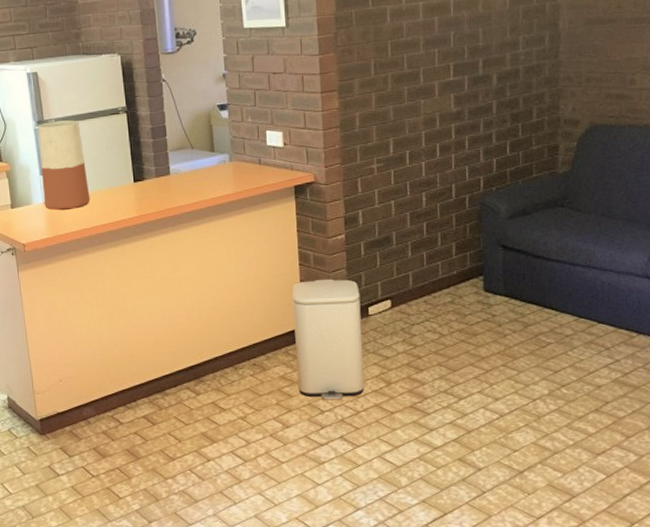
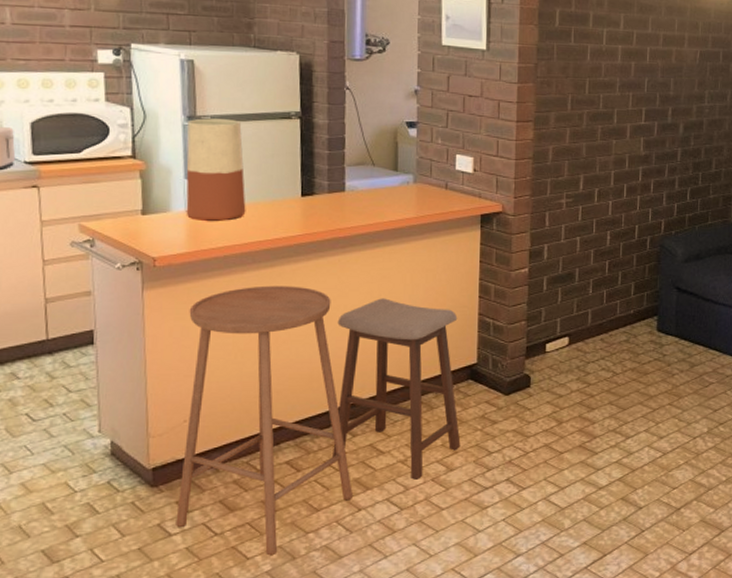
stool: none [54,262,201,496] -> present [176,285,353,555]
bar stool: none [174,269,294,435] -> present [333,298,461,480]
pedal bin: present [291,278,365,400] -> none [466,313,539,440]

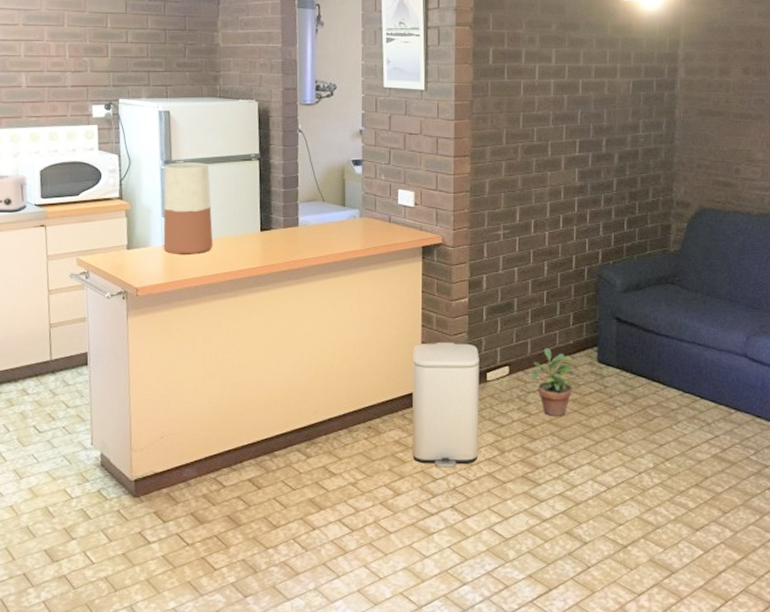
stool: present [176,285,353,555] -> none [154,313,308,567]
bar stool: present [333,298,461,480] -> none [289,326,407,502]
pedal bin: none [466,313,539,440] -> present [412,342,479,467]
potted plant: none [588,318,634,385] -> present [528,348,575,416]

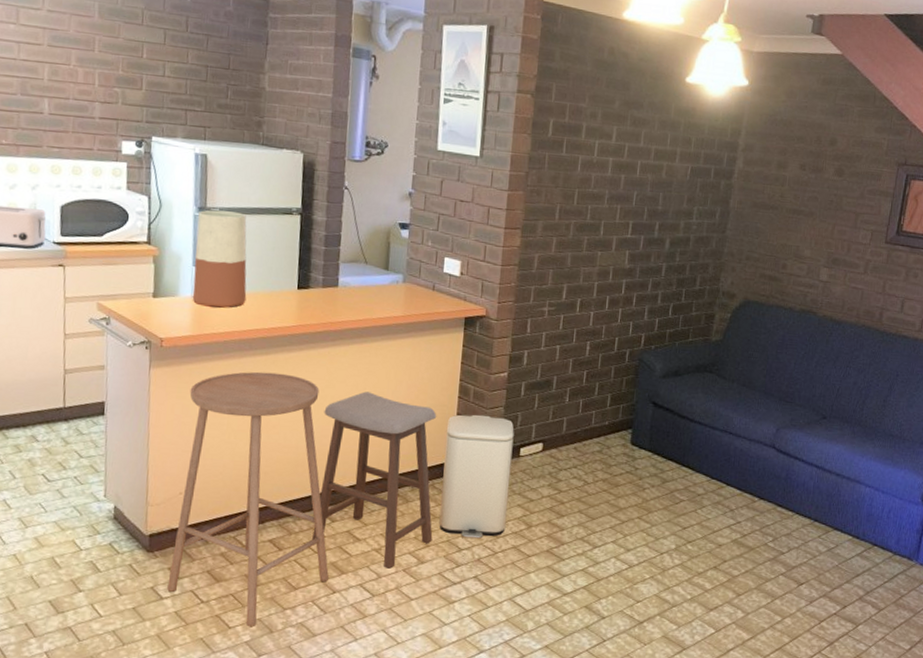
stool: none [154,313,308,567] -> present [167,371,329,626]
bar stool: none [289,326,407,502] -> present [312,391,437,569]
potted plant: present [528,348,575,416] -> none [561,427,607,495]

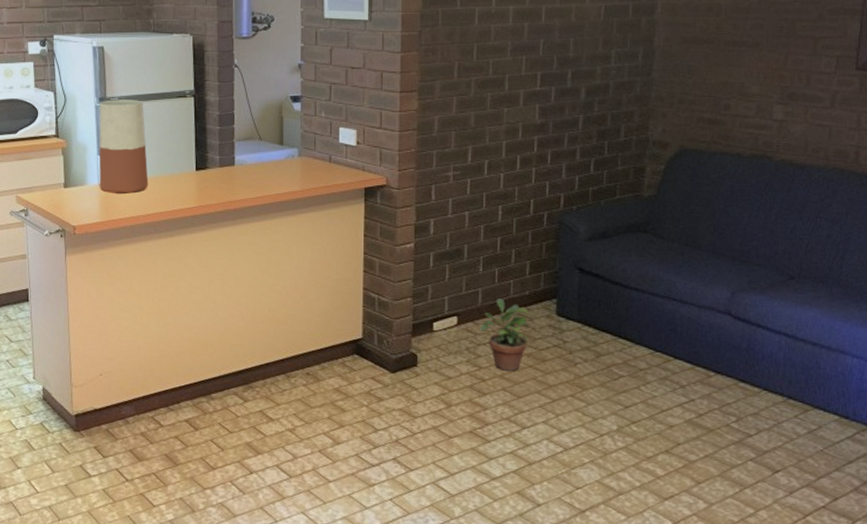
stool: present [167,371,329,626] -> none [94,254,245,505]
bar stool: present [312,391,437,569] -> none [226,269,347,449]
pedal bin: present [439,414,514,539] -> none [352,288,425,419]
potted plant: none [561,427,607,495] -> present [478,298,530,371]

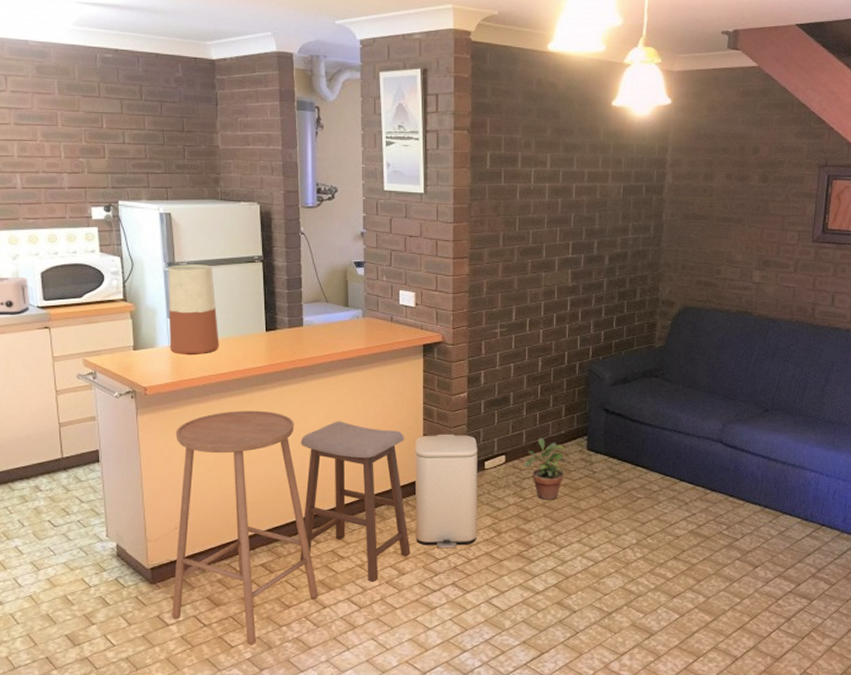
stool: none [94,254,245,505] -> present [172,410,318,644]
bar stool: none [226,269,347,449] -> present [300,421,411,582]
pedal bin: none [352,288,425,419] -> present [414,434,478,548]

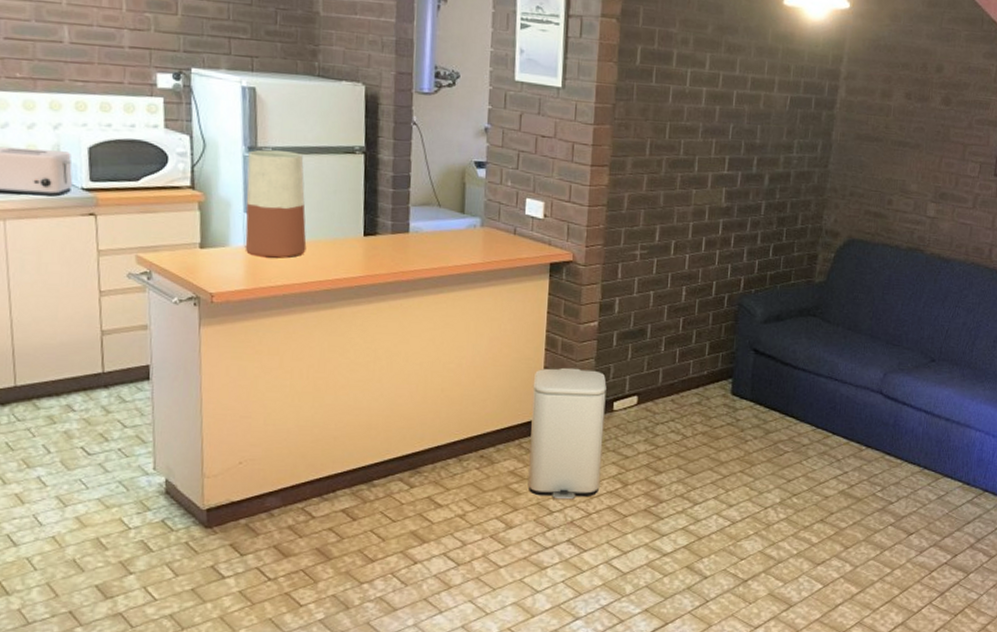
stool: present [172,410,318,644] -> none [229,327,409,603]
bar stool: present [300,421,411,582] -> none [389,346,523,535]
potted plant: present [523,438,566,500] -> none [657,378,706,449]

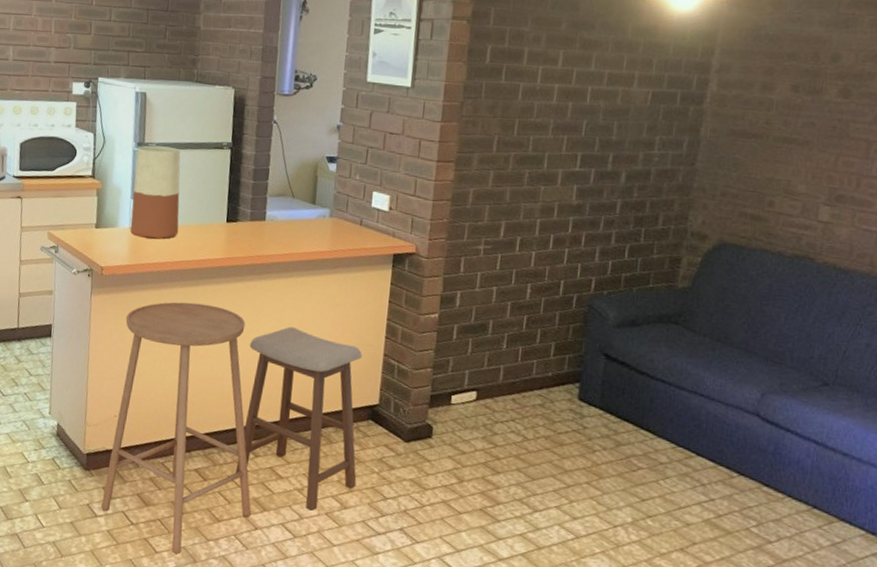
stool: none [229,327,409,603] -> present [101,302,251,554]
bar stool: none [389,346,523,535] -> present [236,326,363,511]
pedal bin: present [528,367,607,500] -> none [363,355,445,489]

